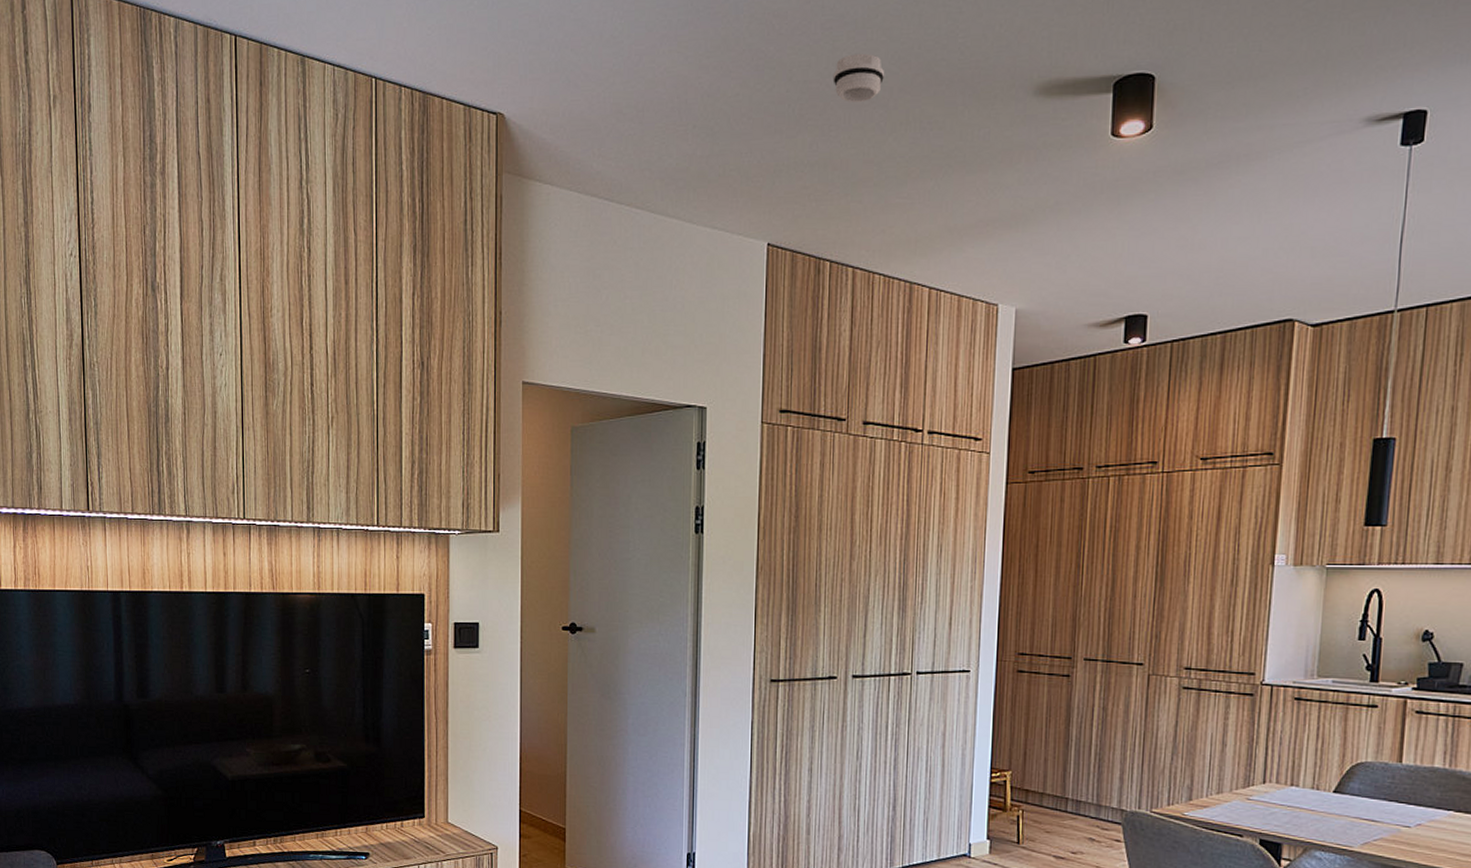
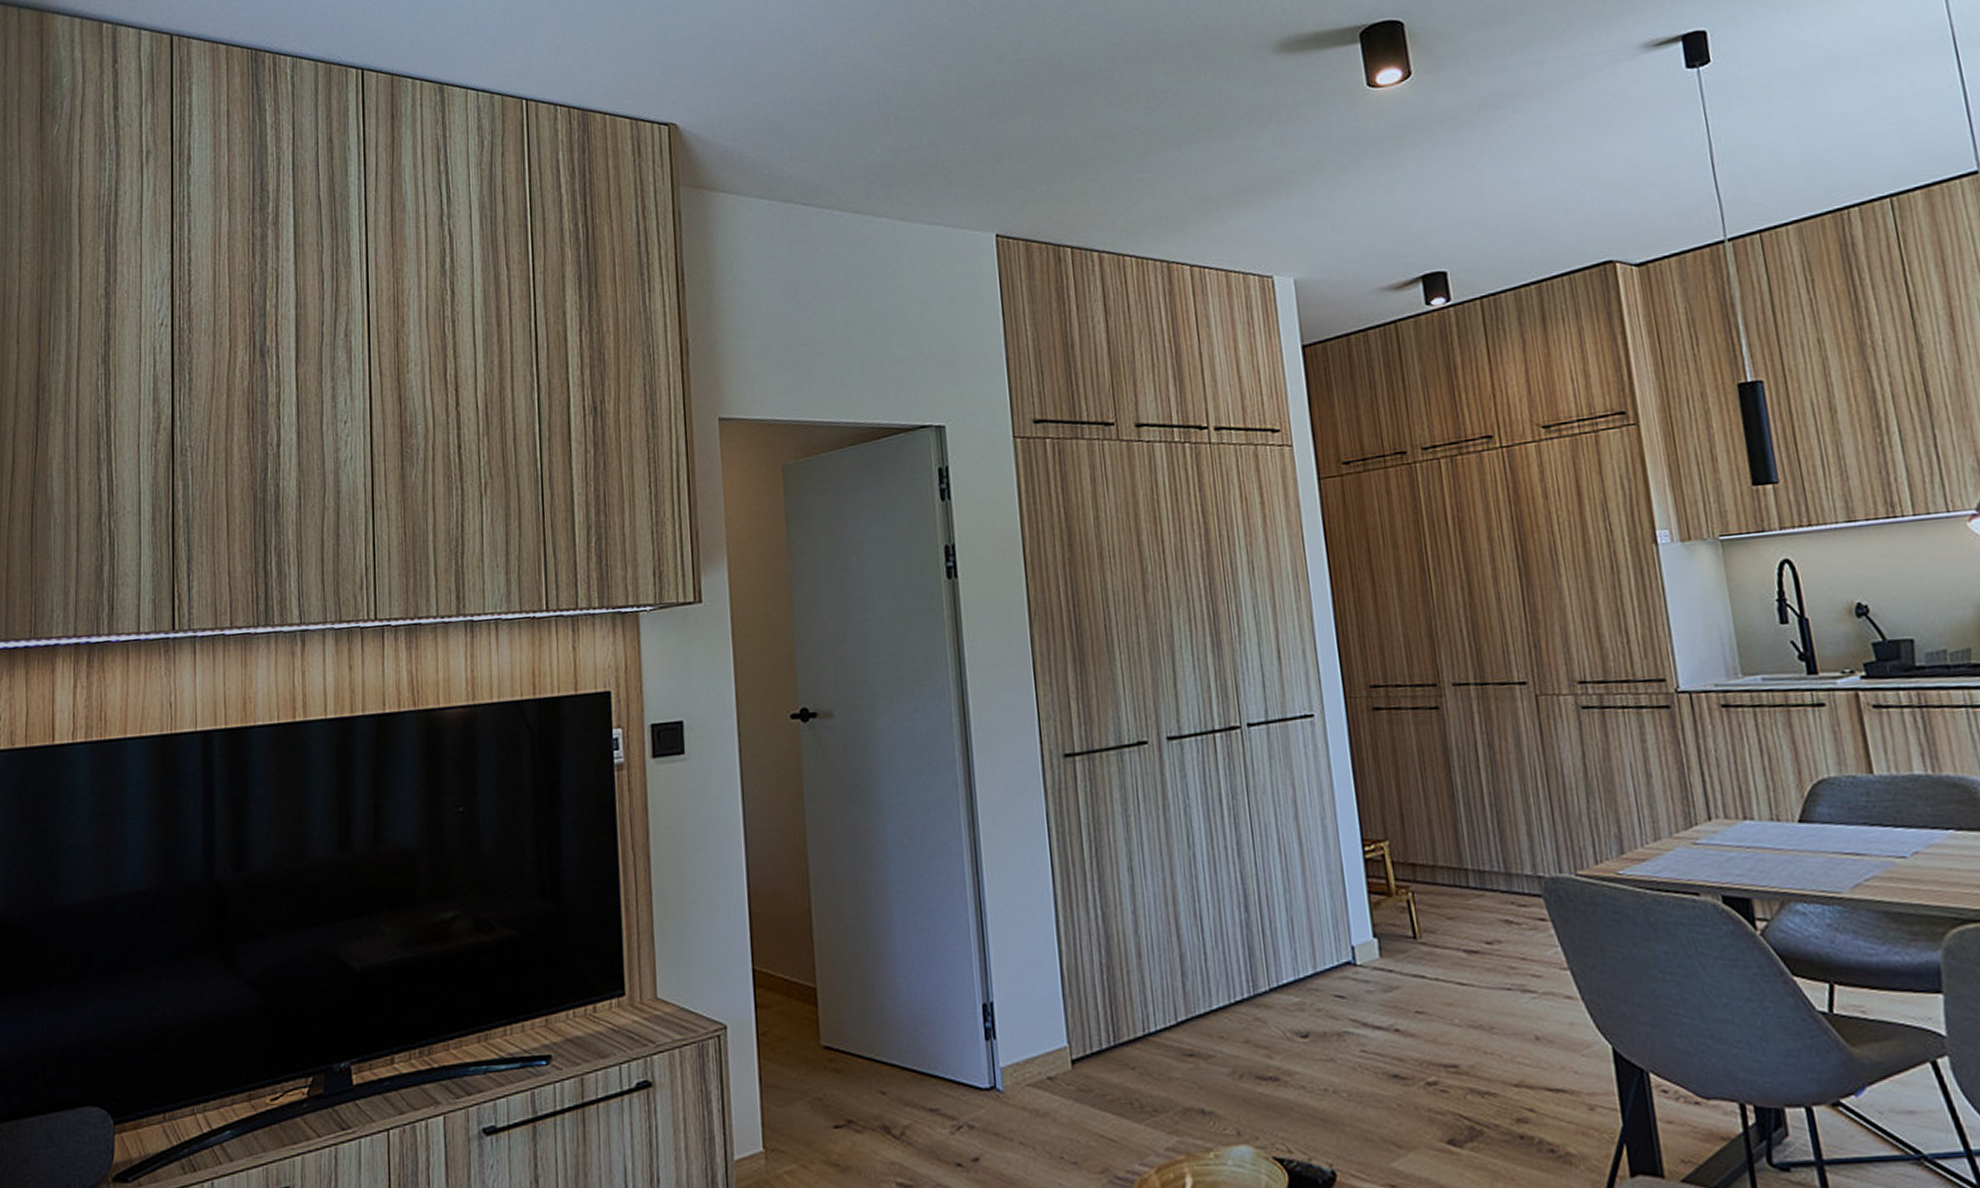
smoke detector: present [833,53,885,102] -> none [1047,26,1106,78]

